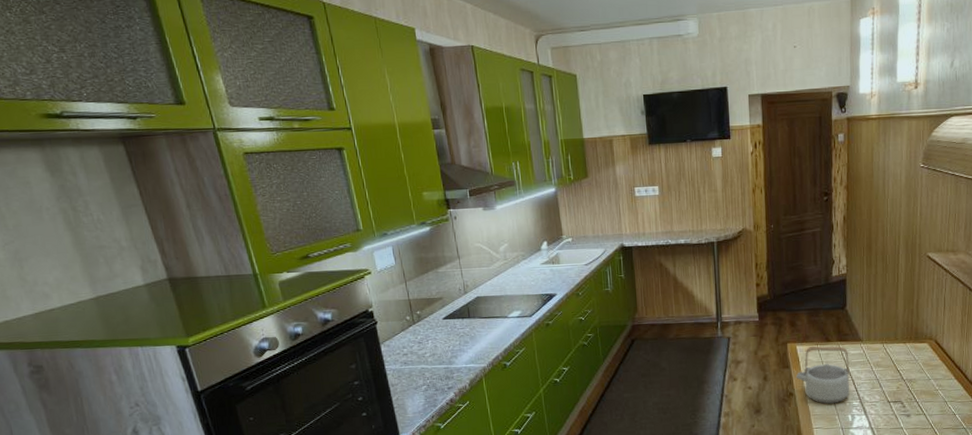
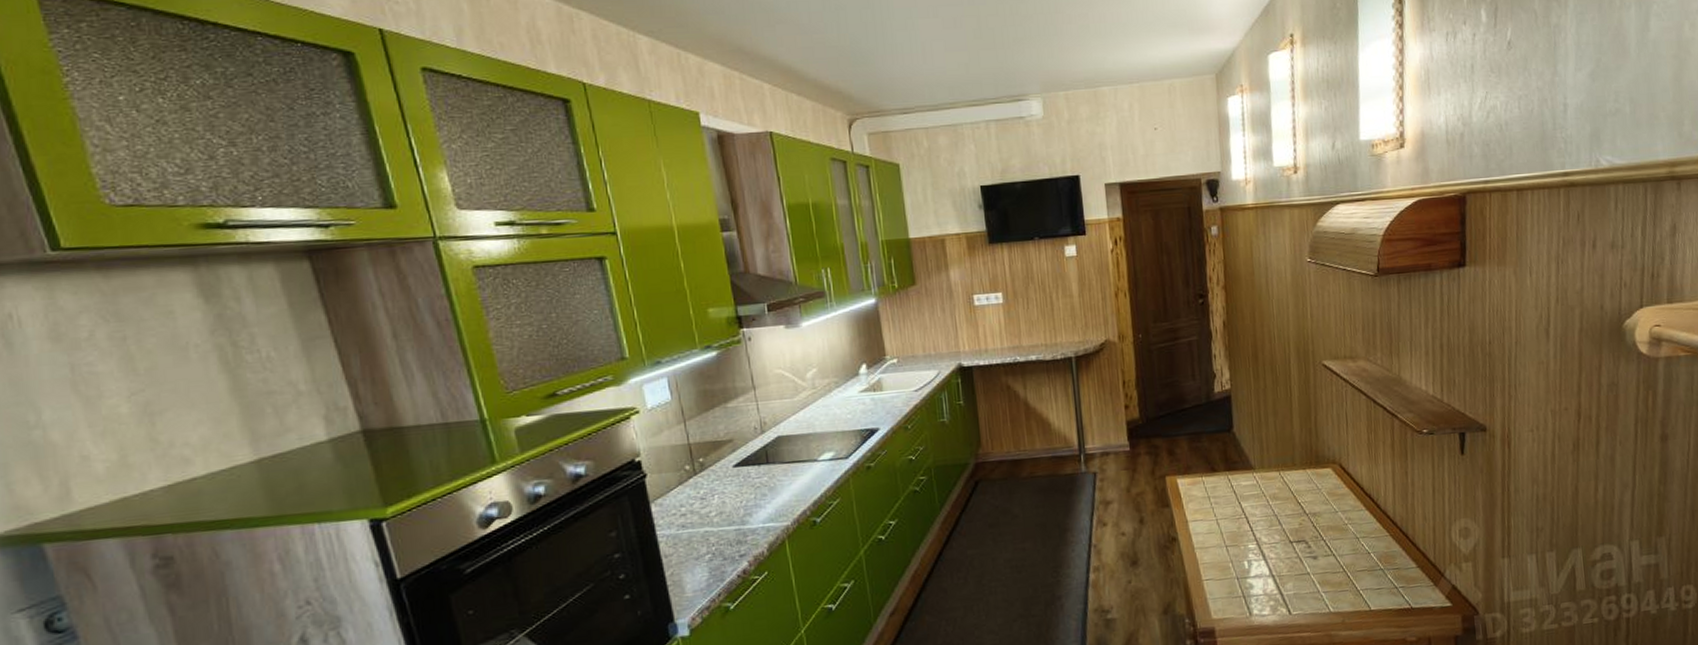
teapot: present [795,346,851,404] -> none [1178,477,1244,549]

